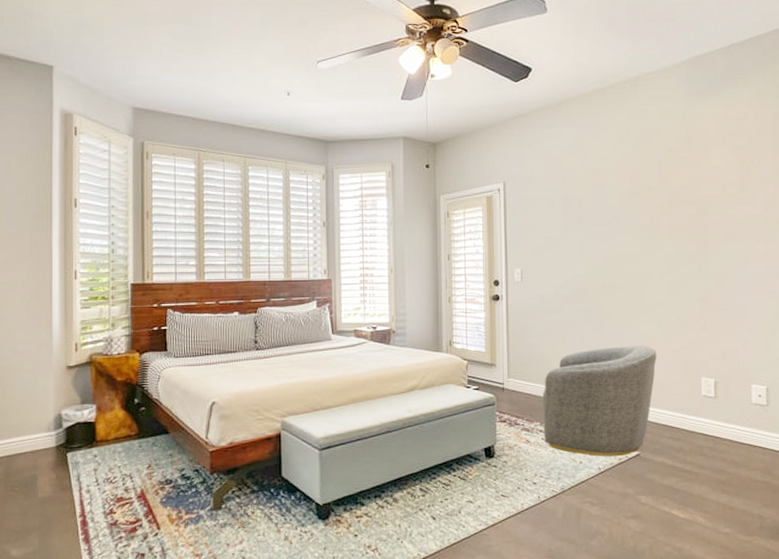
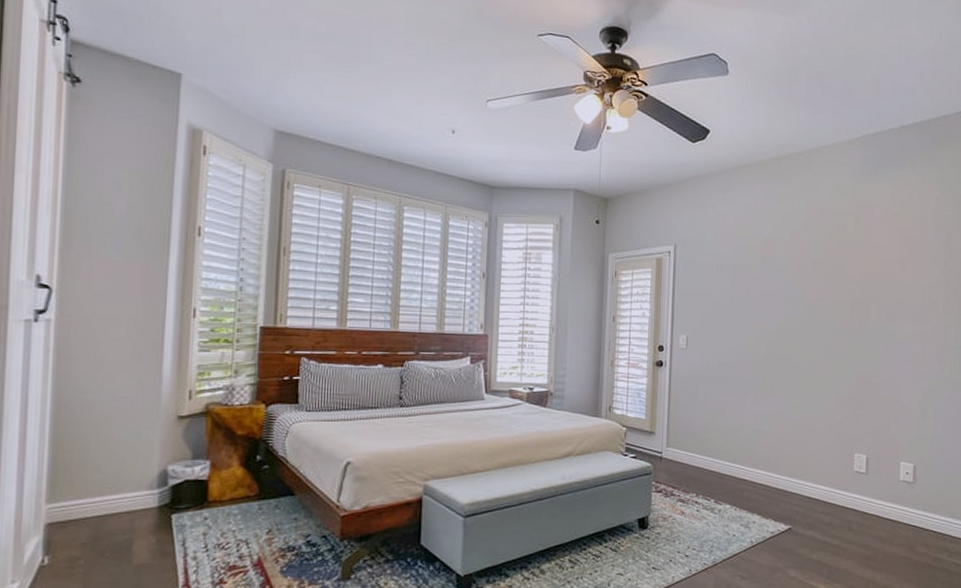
armchair: present [542,345,657,457] -> none [699,418,814,530]

